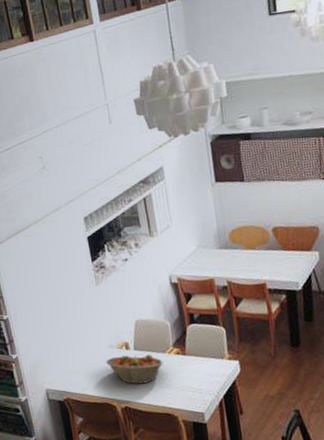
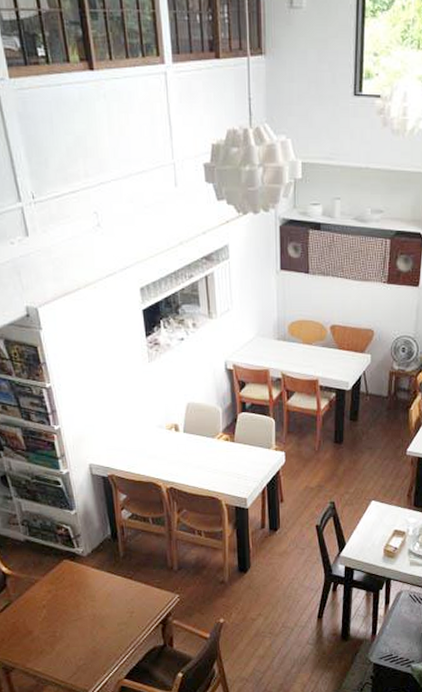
fruit basket: present [106,354,163,385] -> none [154,437,212,467]

